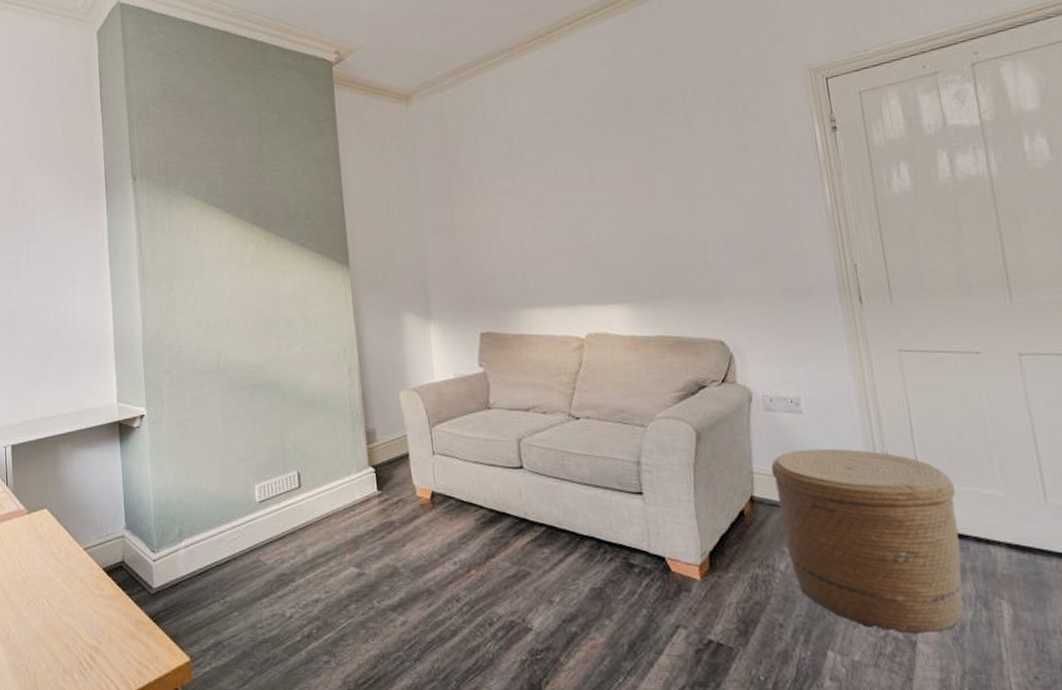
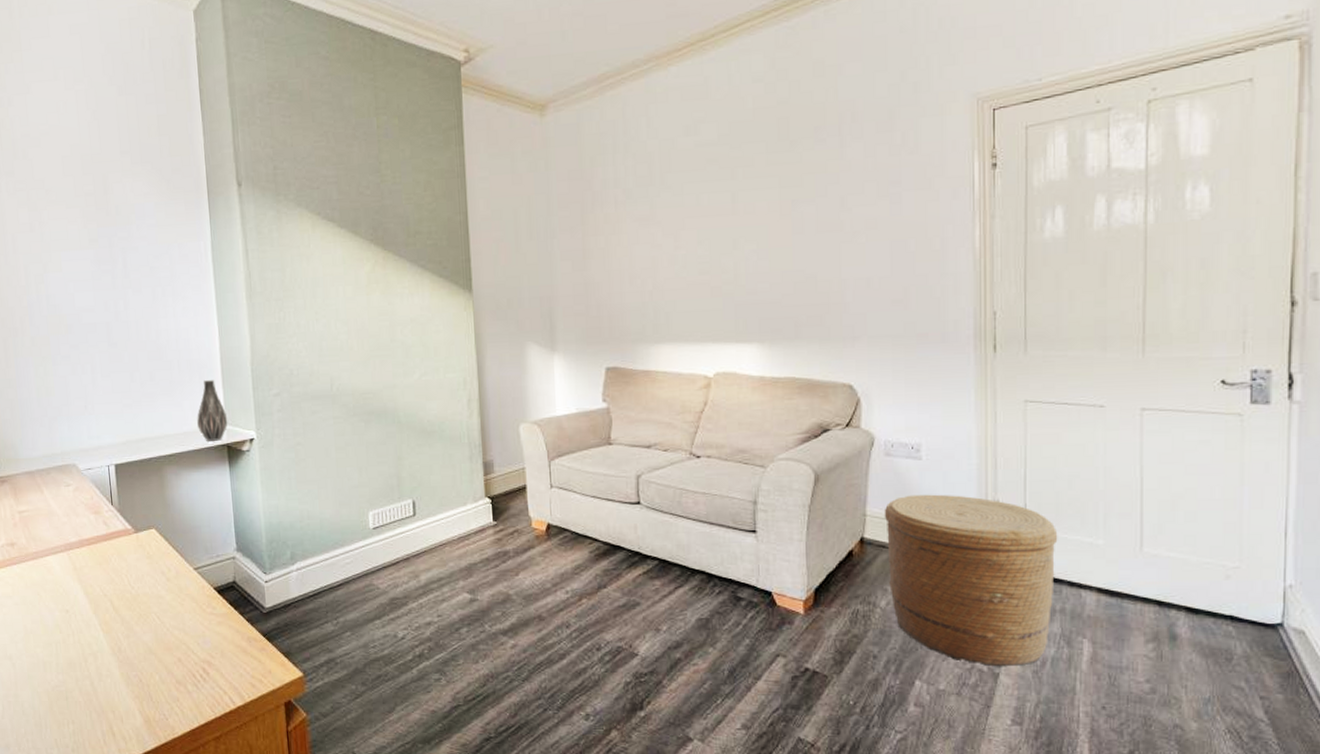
vase: none [90,359,120,419] -> present [197,380,228,441]

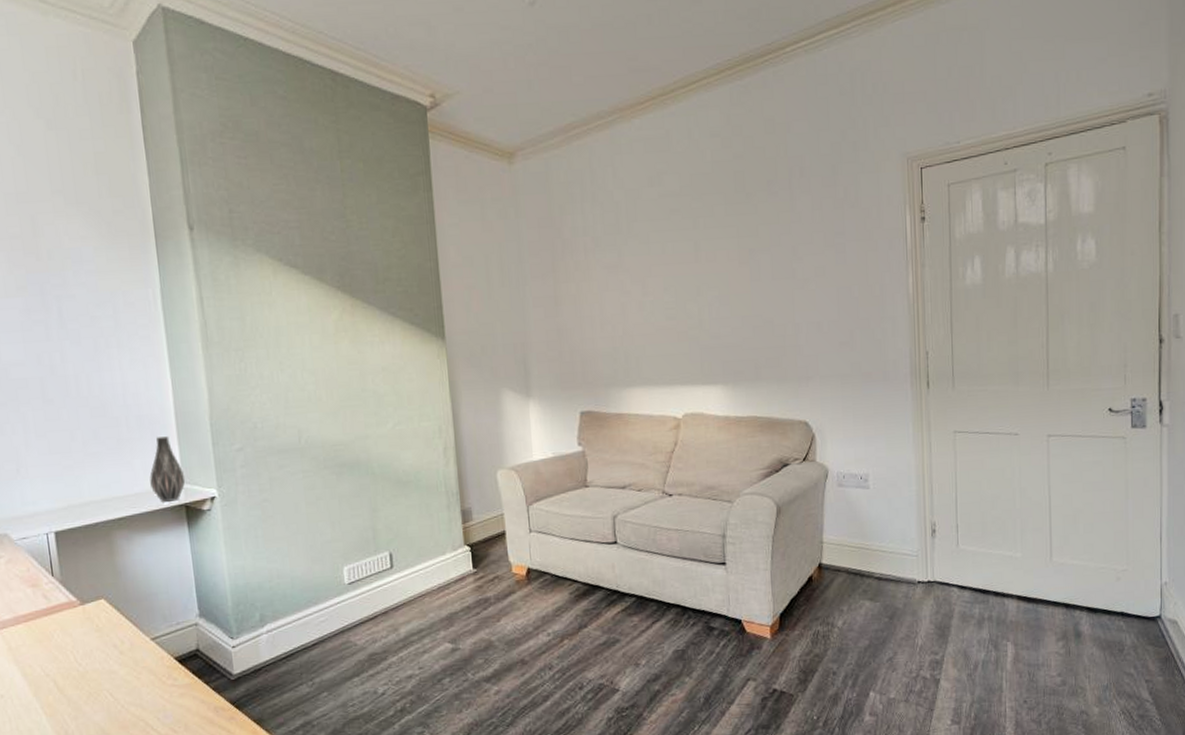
basket: present [884,494,1058,666] -> none [838,519,985,673]

